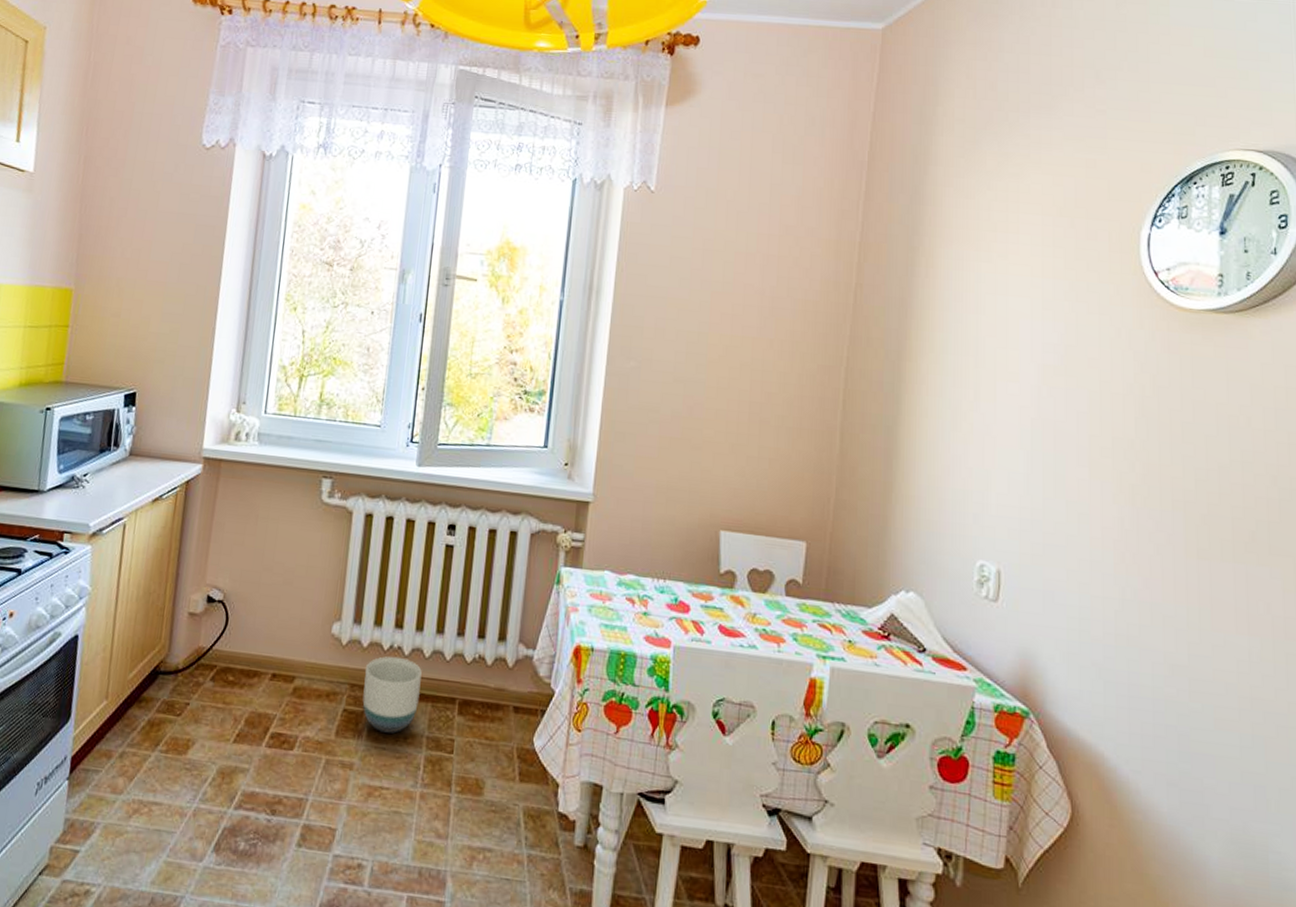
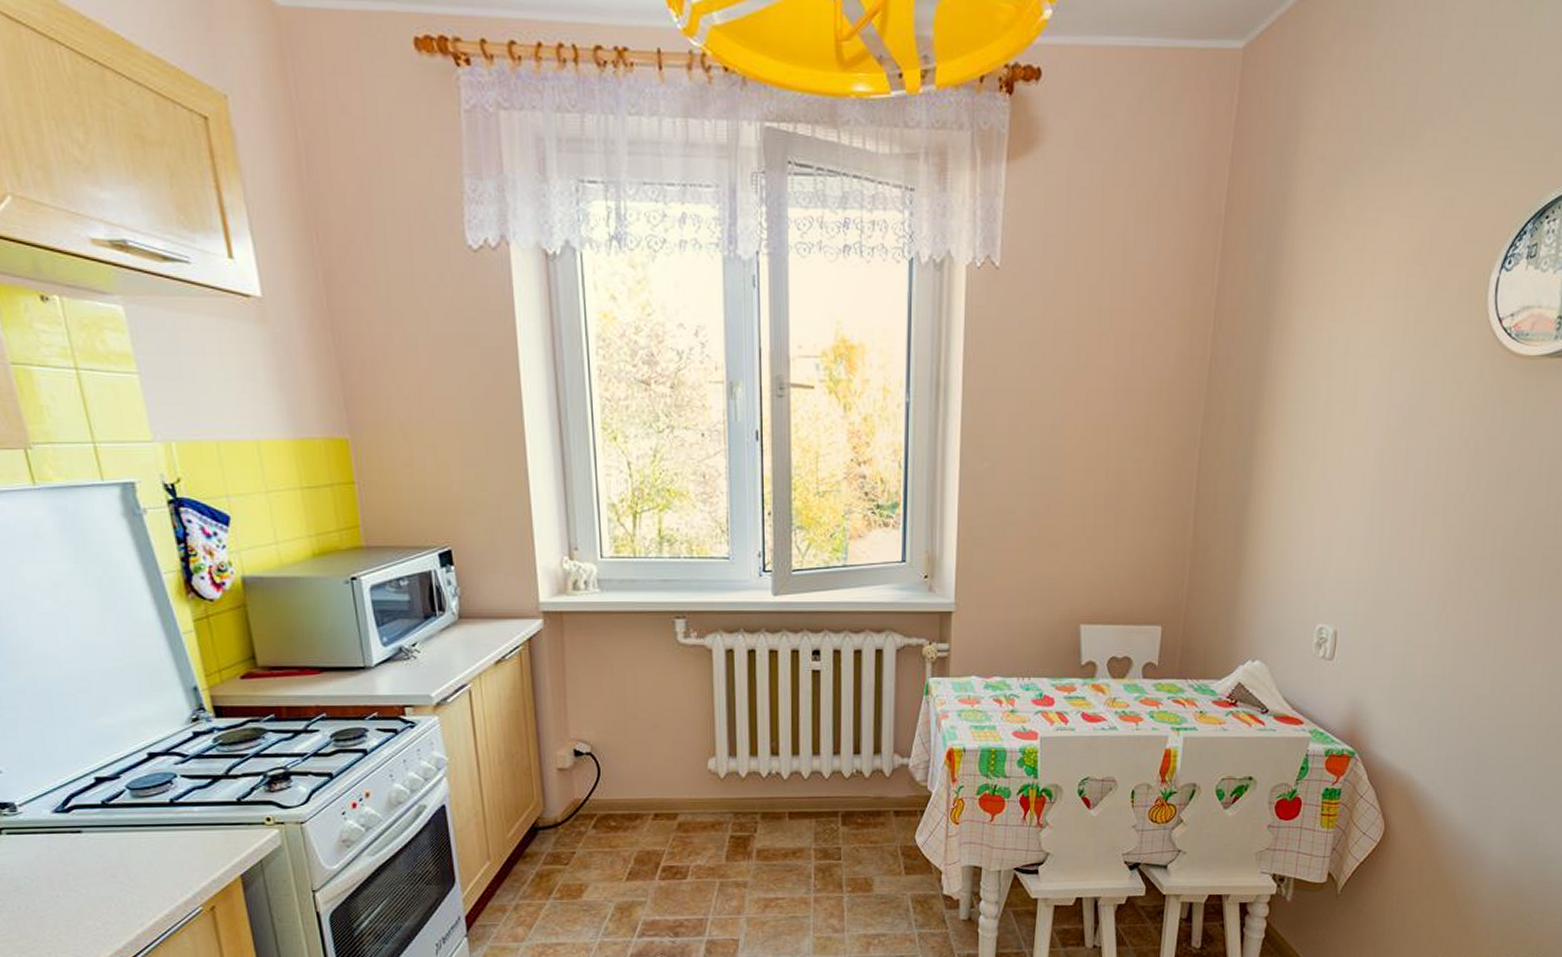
planter: present [362,656,422,734] -> none [747,782,803,851]

